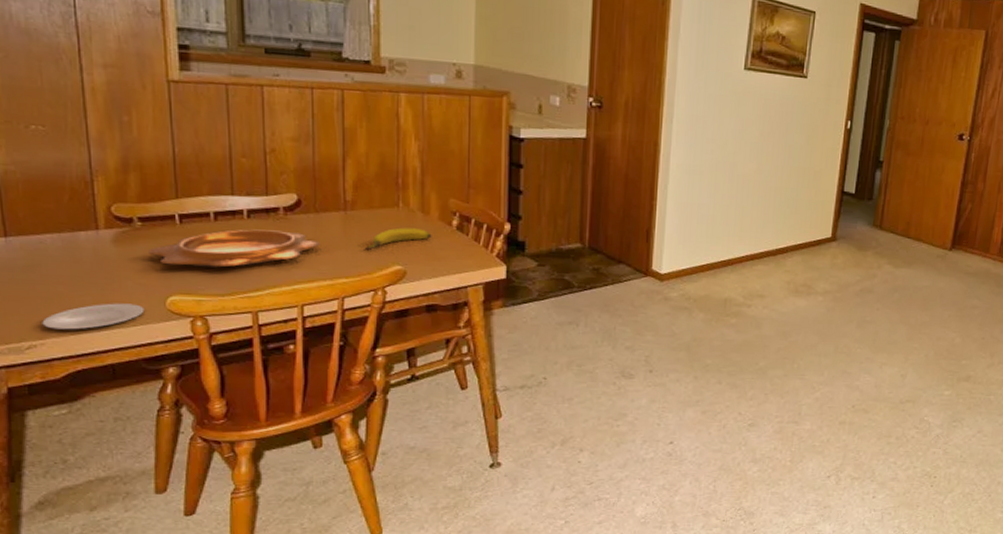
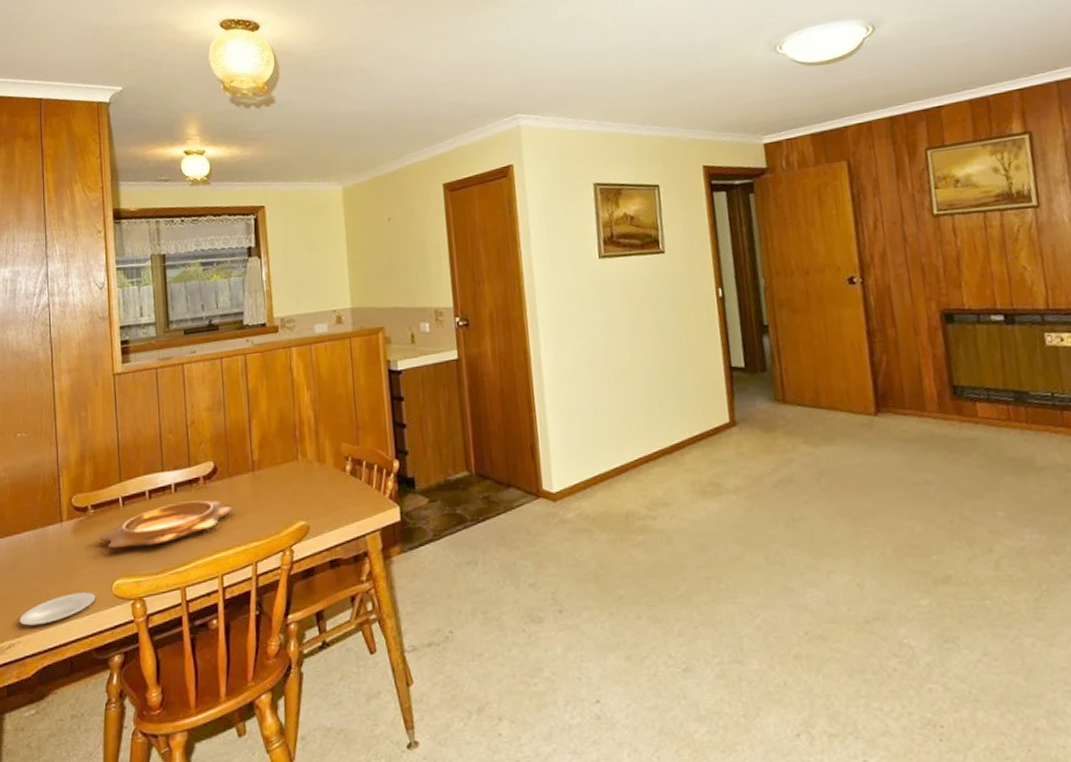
banana: present [364,227,432,251] -> none [271,479,329,510]

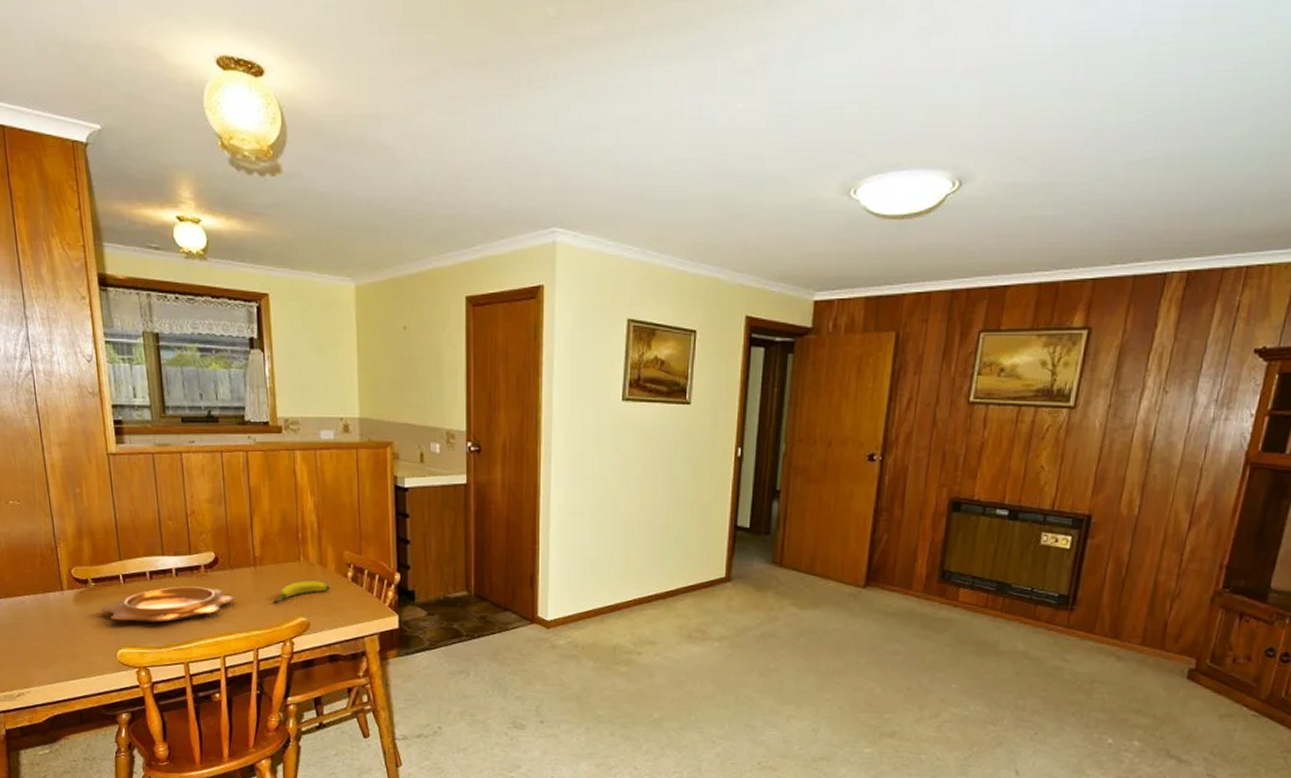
plate: present [19,592,96,626] -> none [27,655,101,680]
banana: none [271,479,329,510] -> present [272,581,330,604]

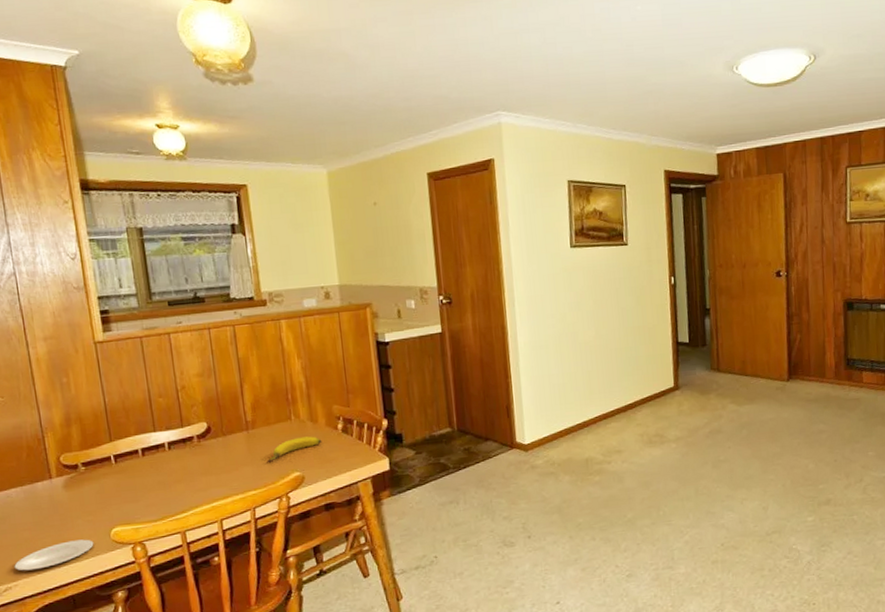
plate: none [27,655,101,680] -> present [14,539,94,571]
decorative bowl: present [101,586,236,623] -> none [92,456,230,501]

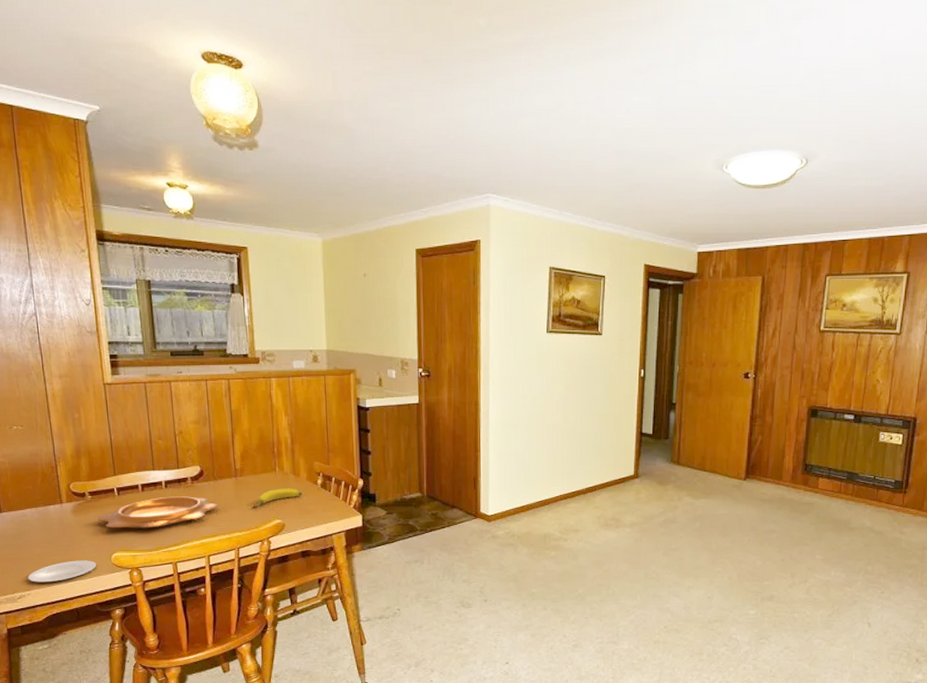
decorative bowl: none [92,456,230,501] -> present [97,496,219,528]

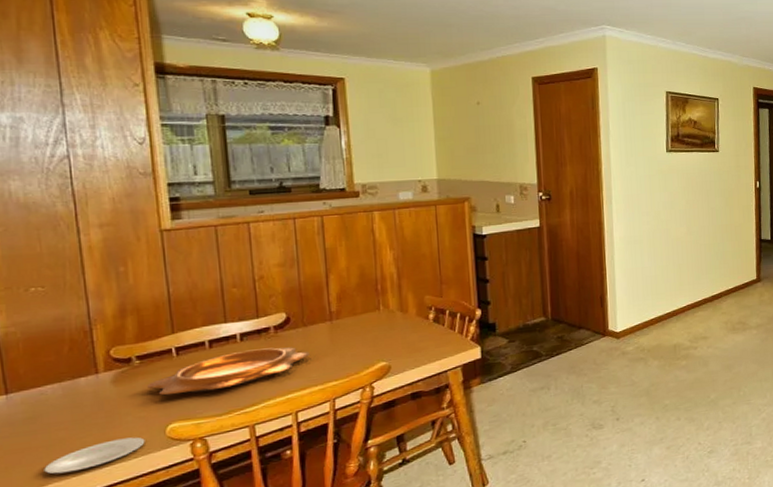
banana: present [252,488,303,509] -> none [350,326,412,353]

